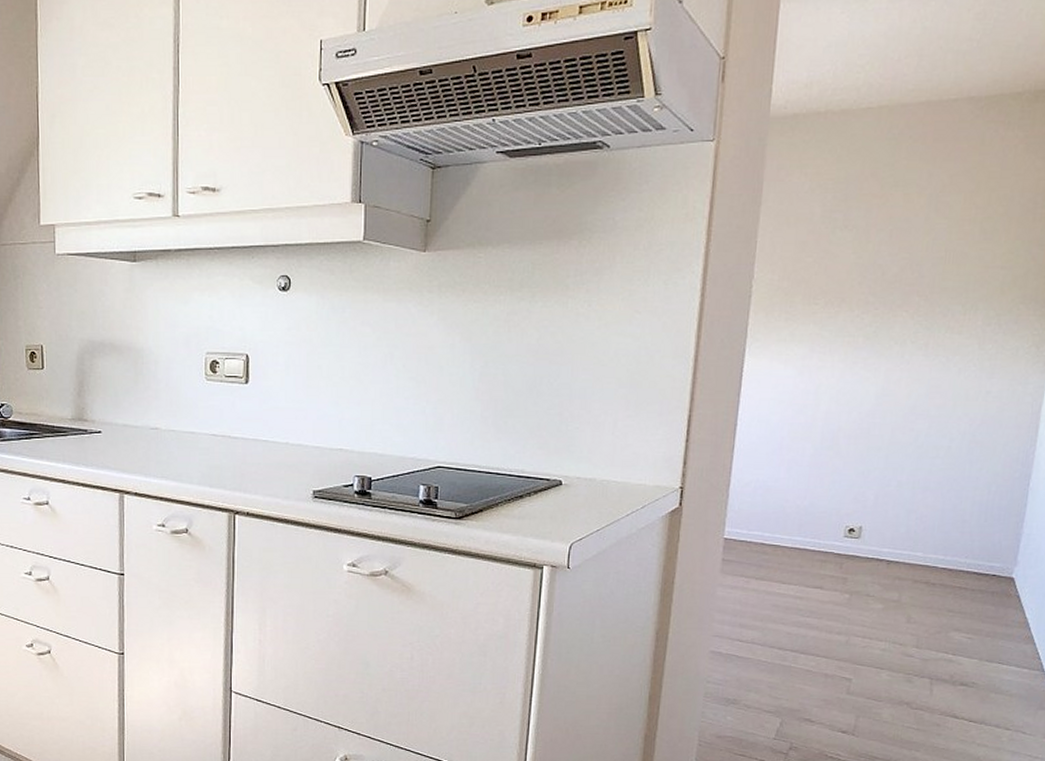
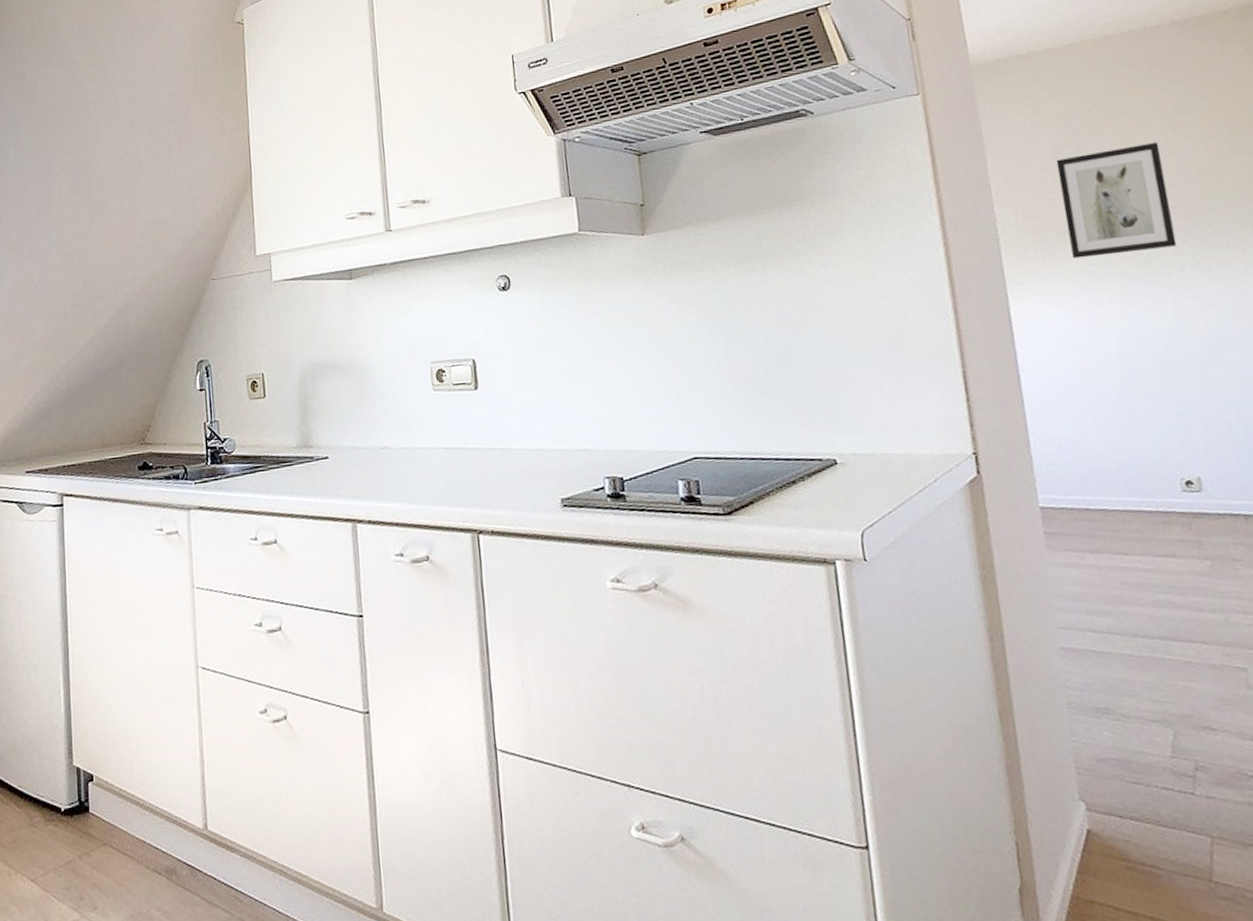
wall art: none [811,218,919,323] -> present [1056,141,1177,259]

